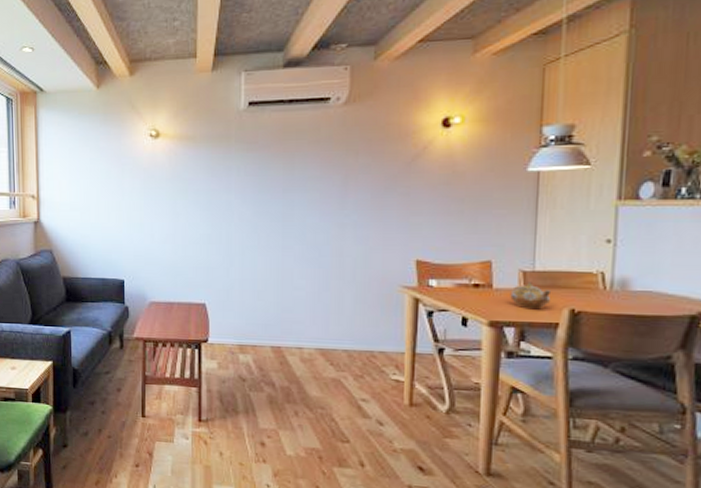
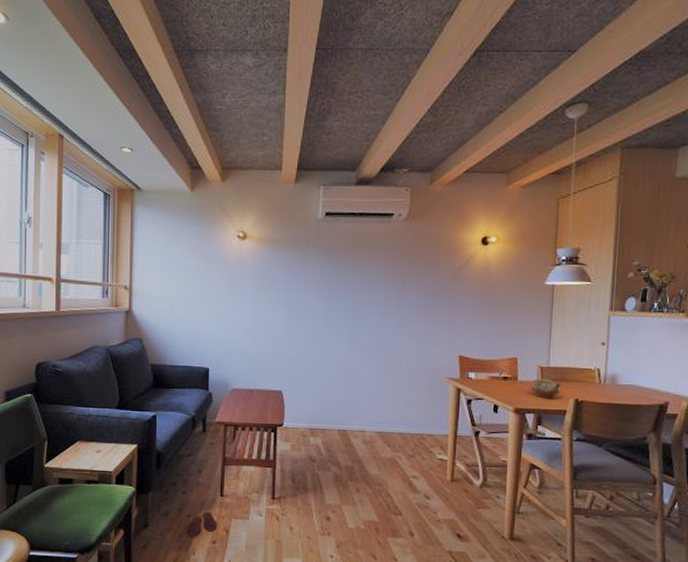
slippers: none [107,433,139,459] -> present [186,511,217,537]

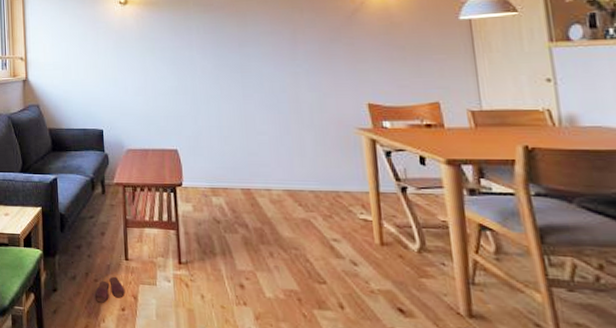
teapot: present [530,376,562,399] -> none [462,121,504,147]

